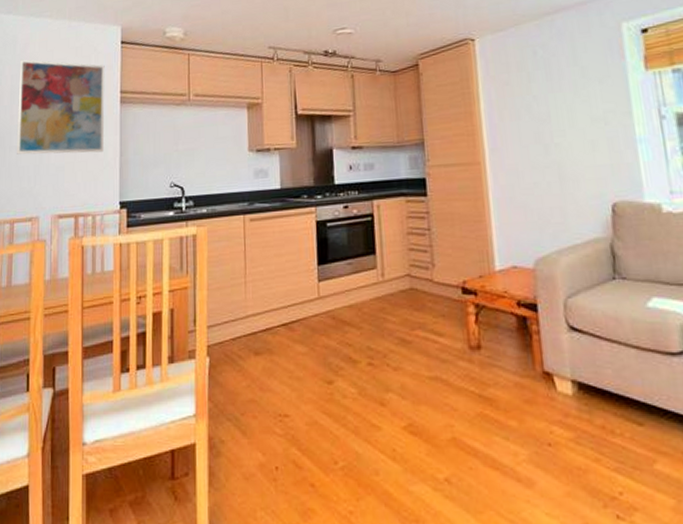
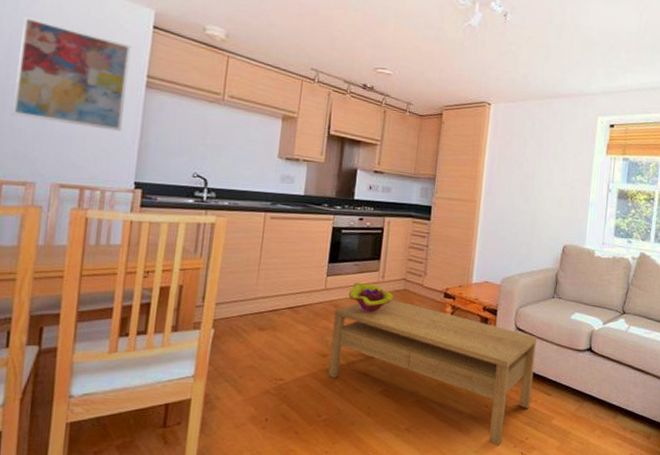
coffee table: none [332,302,614,504] -> present [328,299,538,445]
decorative bowl: none [346,285,400,323] -> present [348,282,394,313]

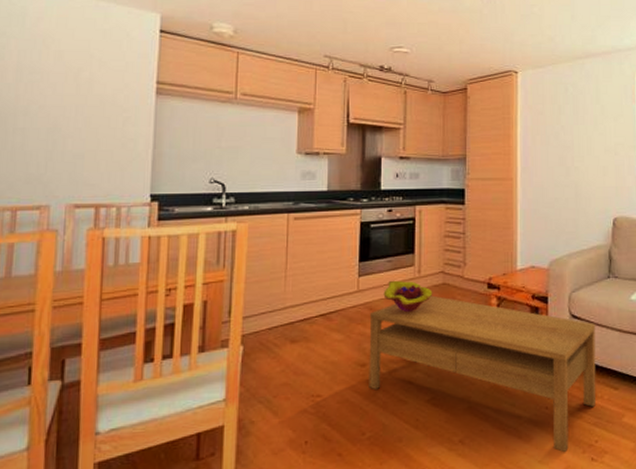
wall art: present [11,16,131,131] -> none [23,35,139,143]

